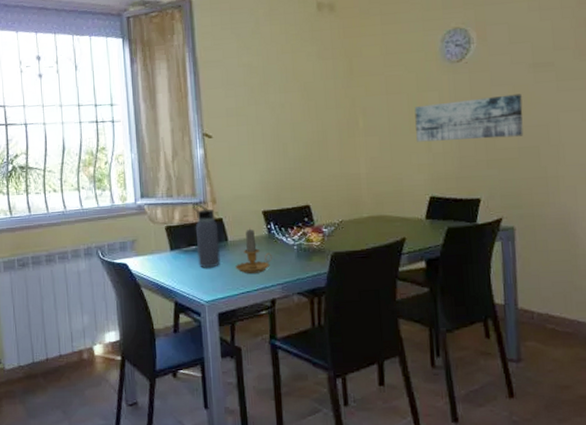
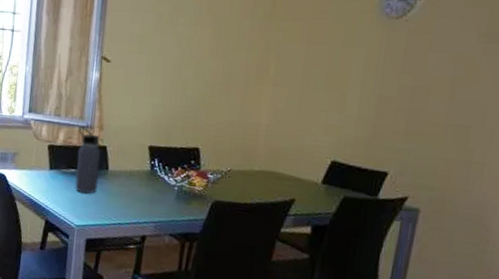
candle: present [235,227,272,274] -> none [111,160,151,208]
wall art: present [414,94,524,142] -> none [330,61,464,113]

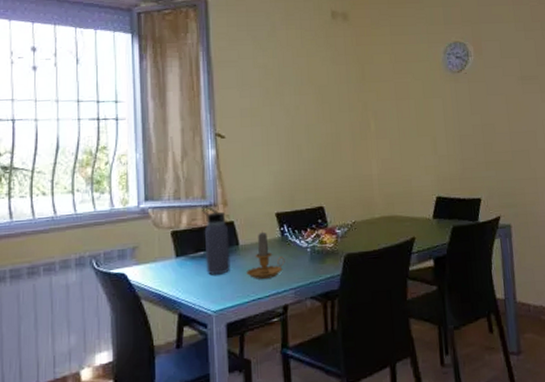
candle: none [111,160,151,208] -> present [246,230,285,279]

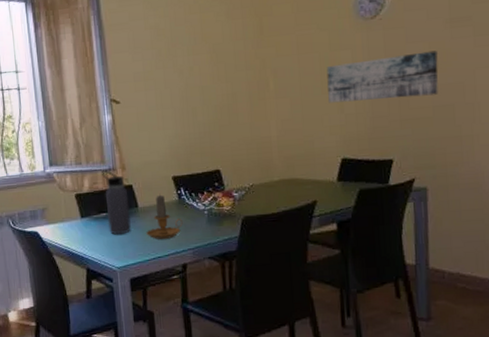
wall art: none [421,103,516,145] -> present [326,50,438,103]

